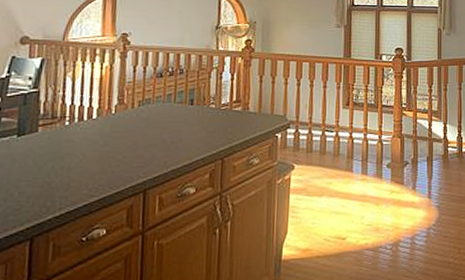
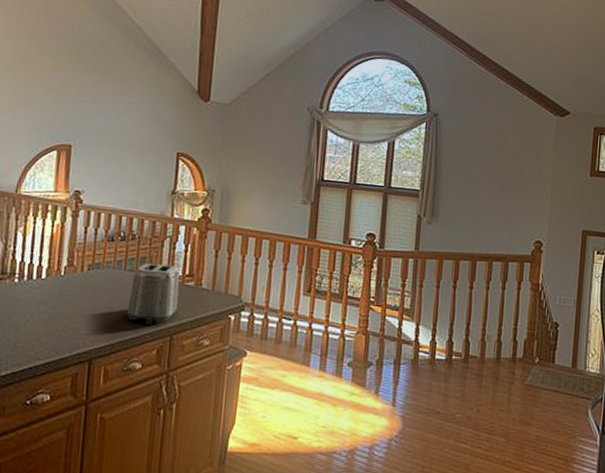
toaster: none [179,94,228,152] -> present [127,263,180,326]

